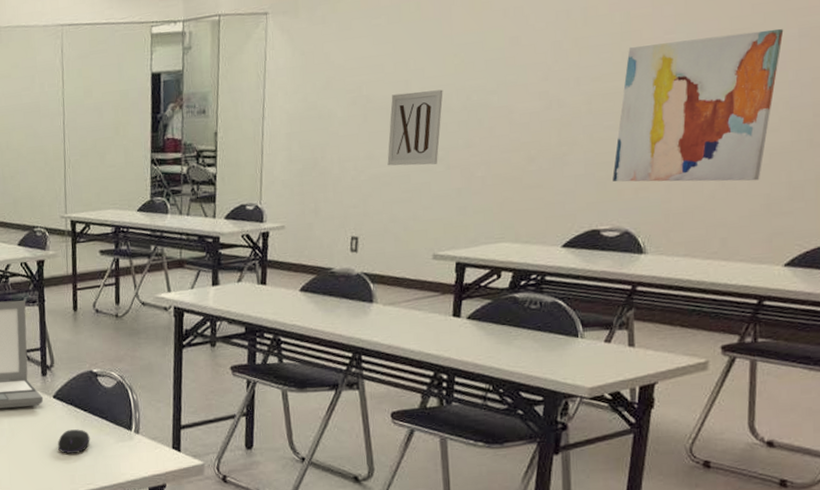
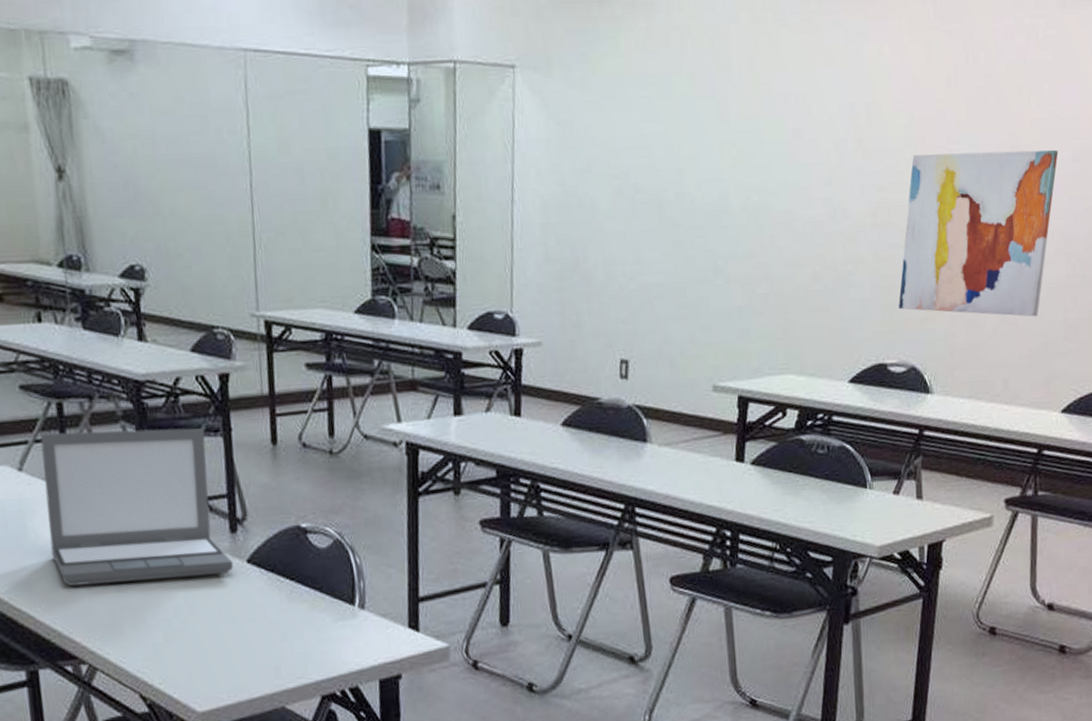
computer mouse: present [58,429,90,454] -> none [255,604,300,639]
wall art: present [387,89,443,166] -> none [660,184,721,276]

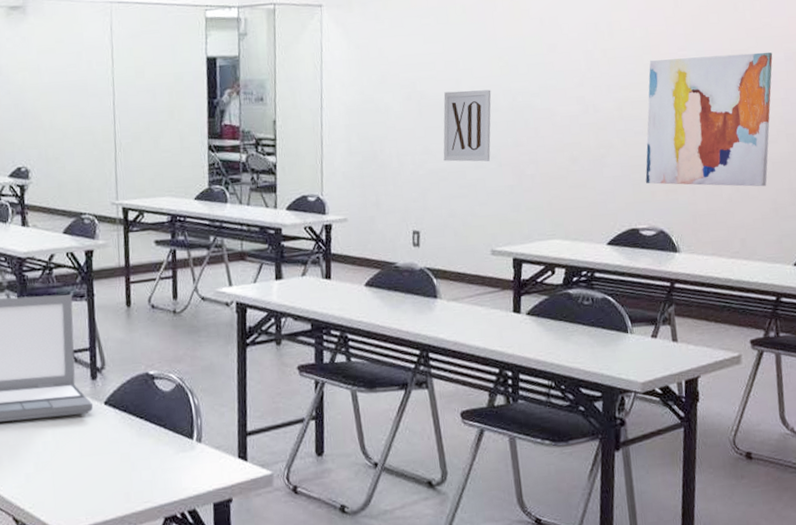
wall art: none [660,184,721,276] -> present [443,89,492,162]

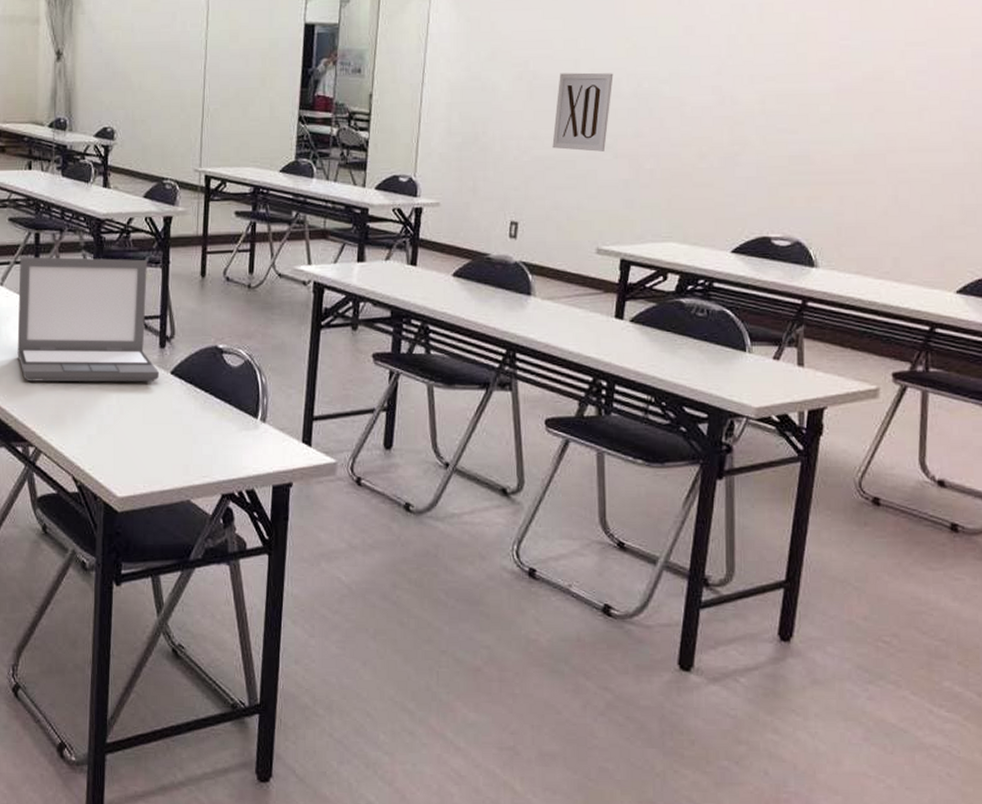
wall art: present [645,52,773,187] -> none [785,46,957,201]

